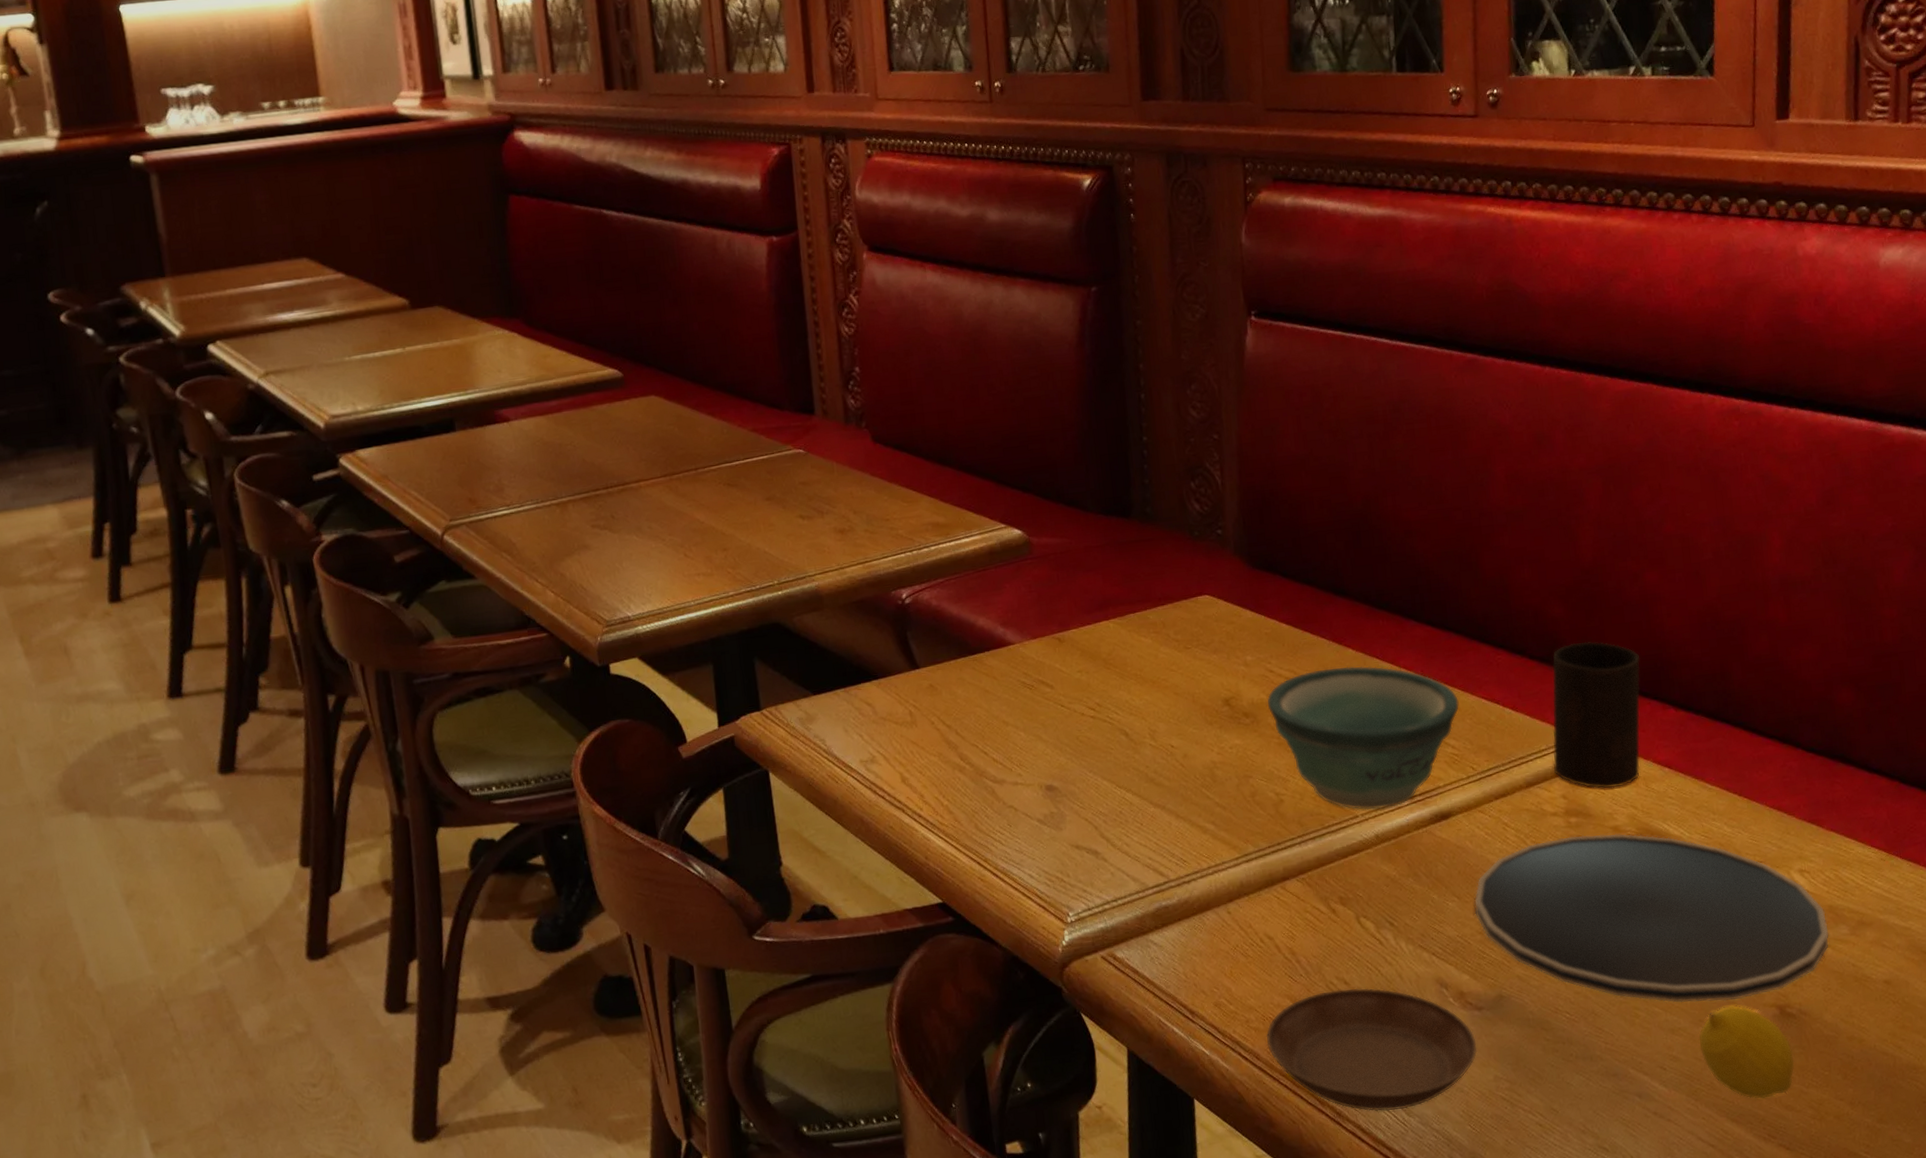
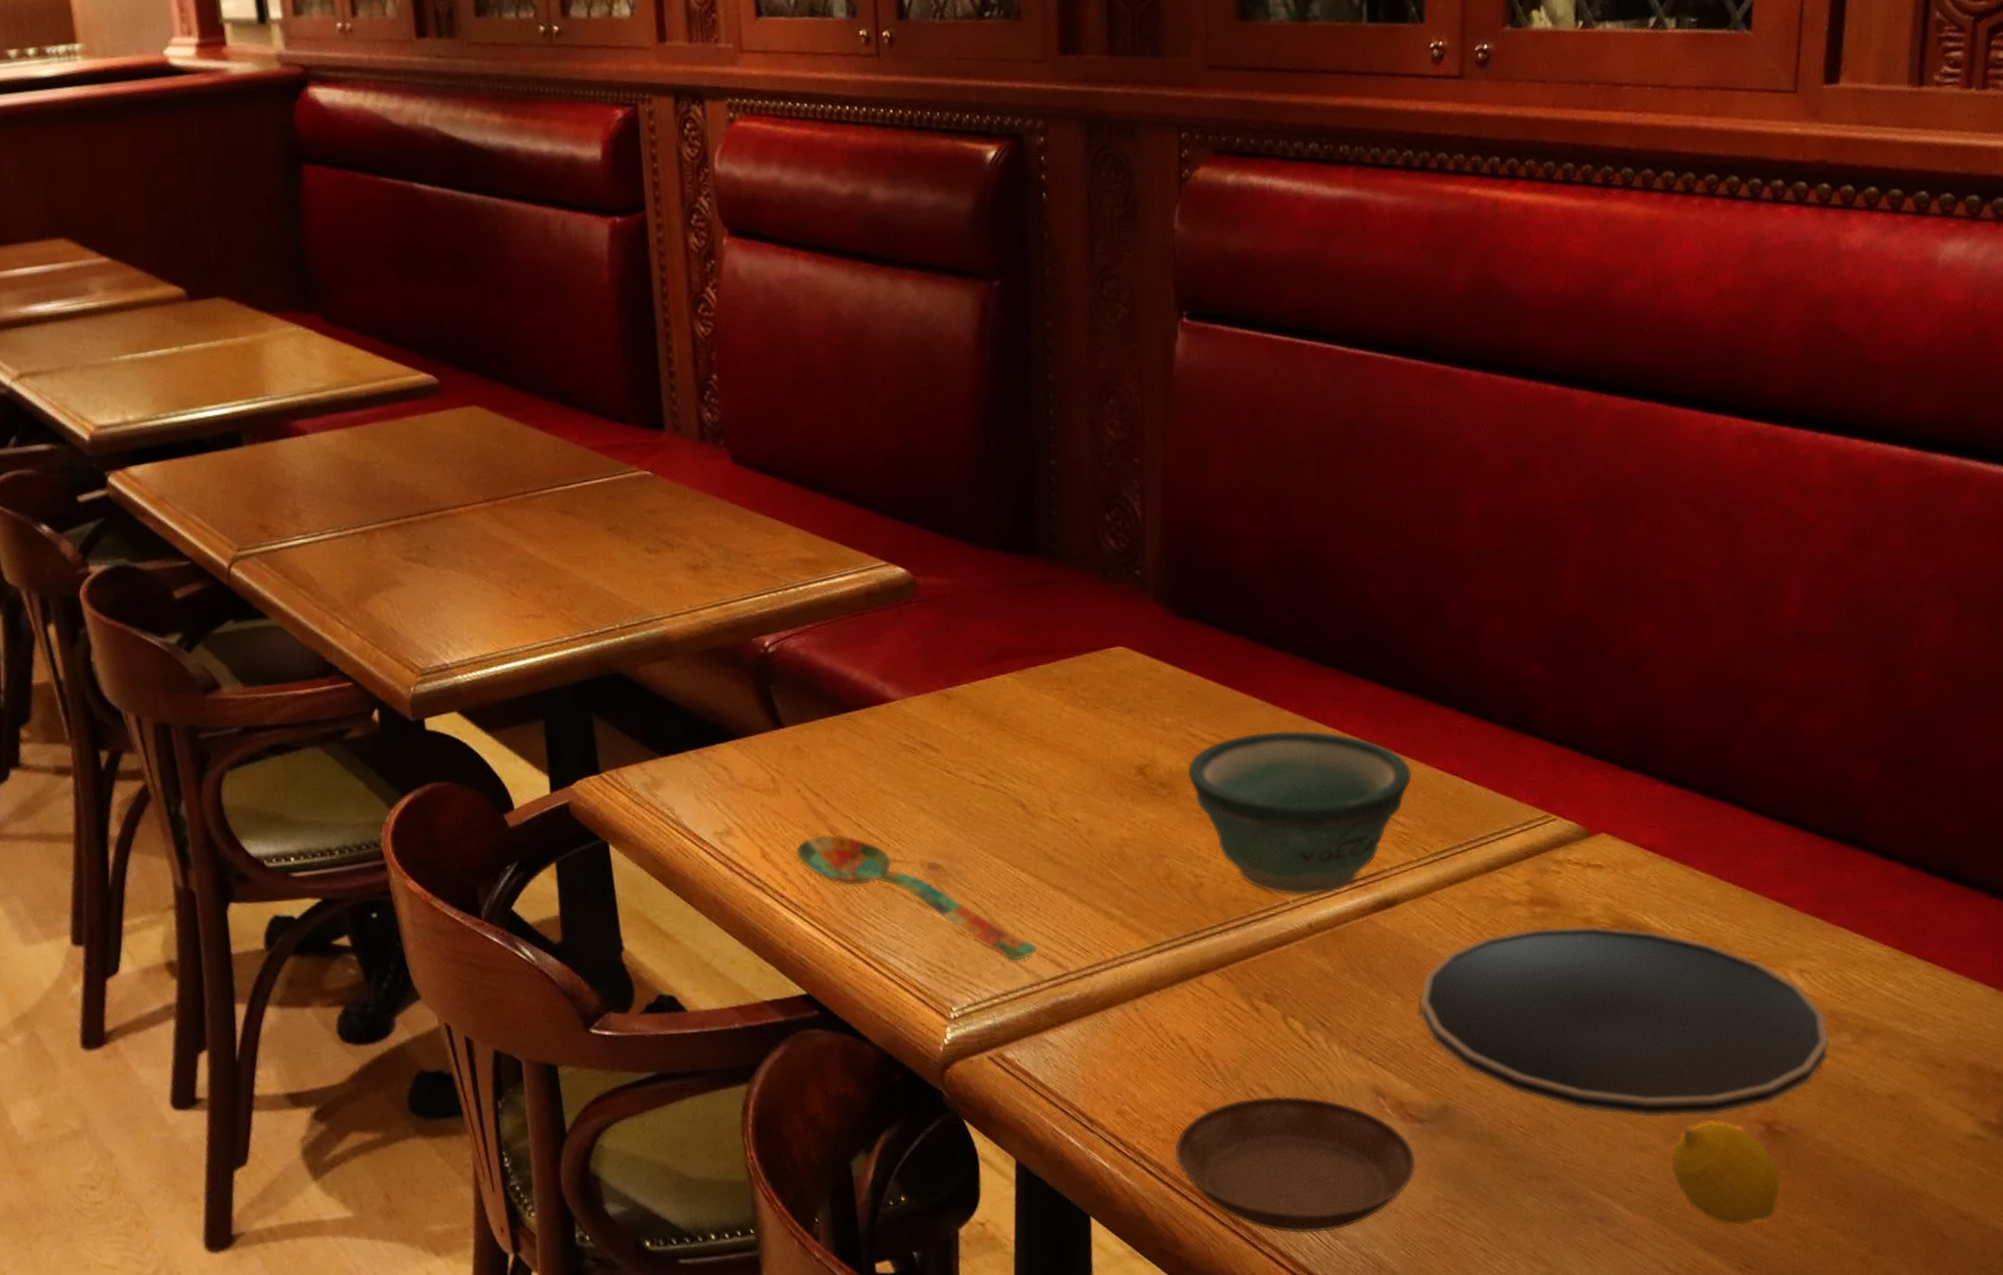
spoon: none [931,761,1141,870] -> present [796,834,1037,961]
cup: present [1552,641,1640,789] -> none [1518,704,1626,875]

